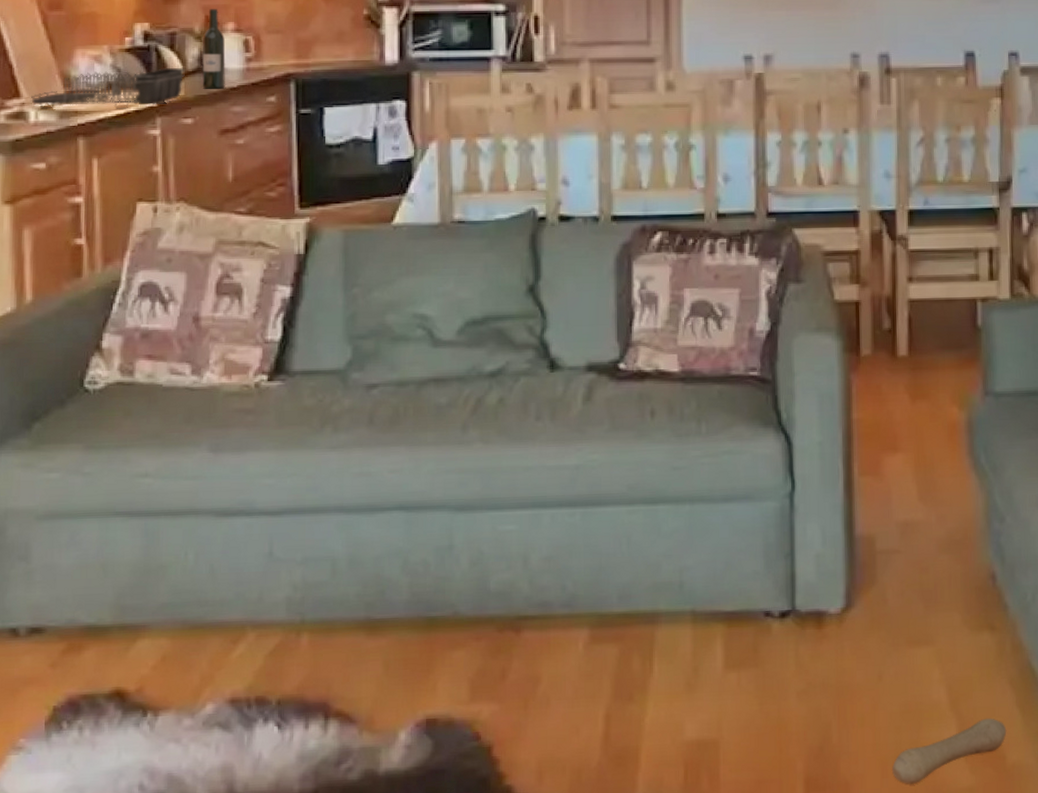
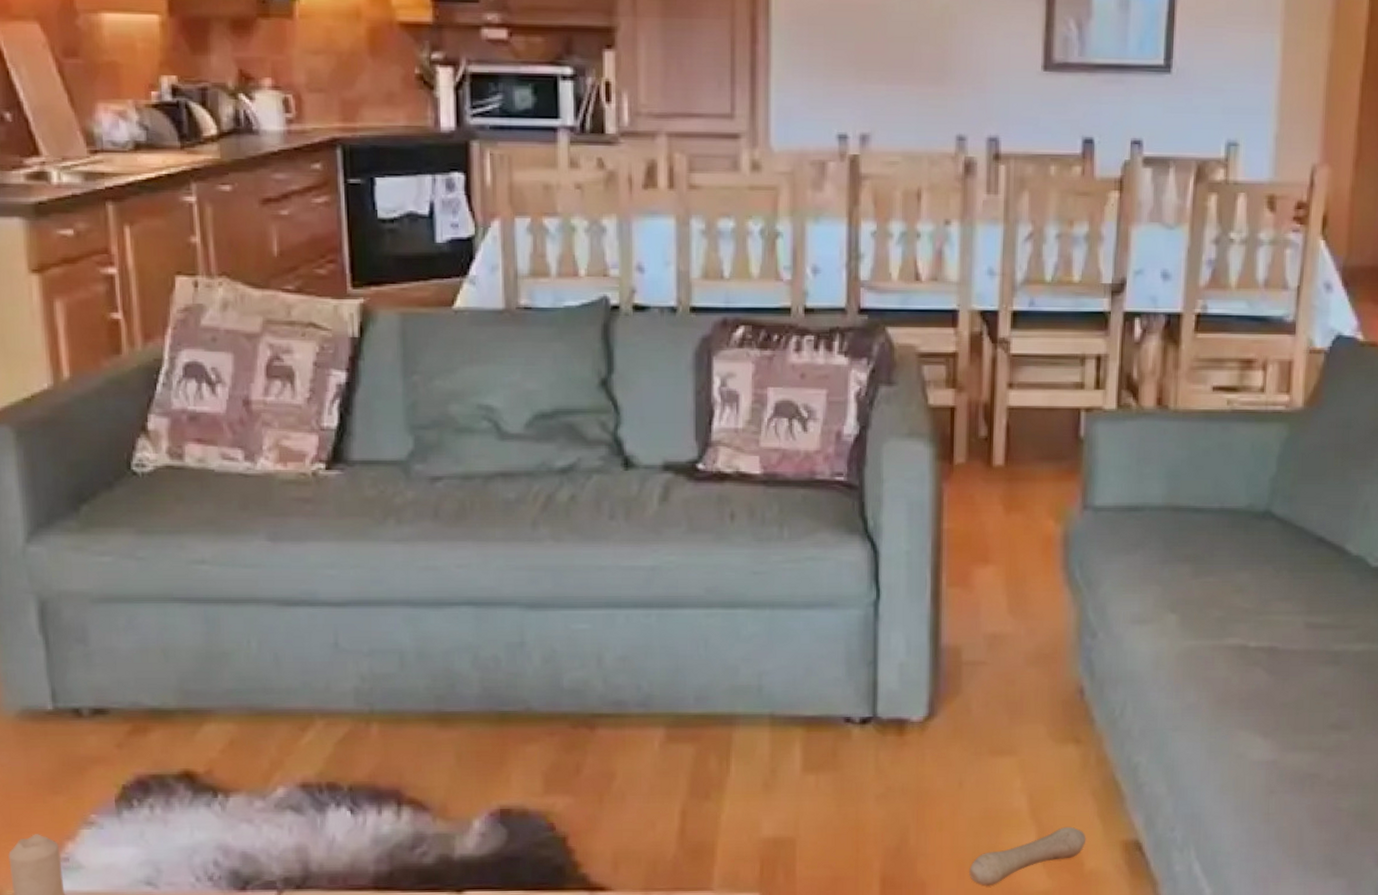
dish rack: present [31,67,186,109] -> none [52,127,221,172]
wine bottle: present [202,9,226,90] -> none [236,62,265,154]

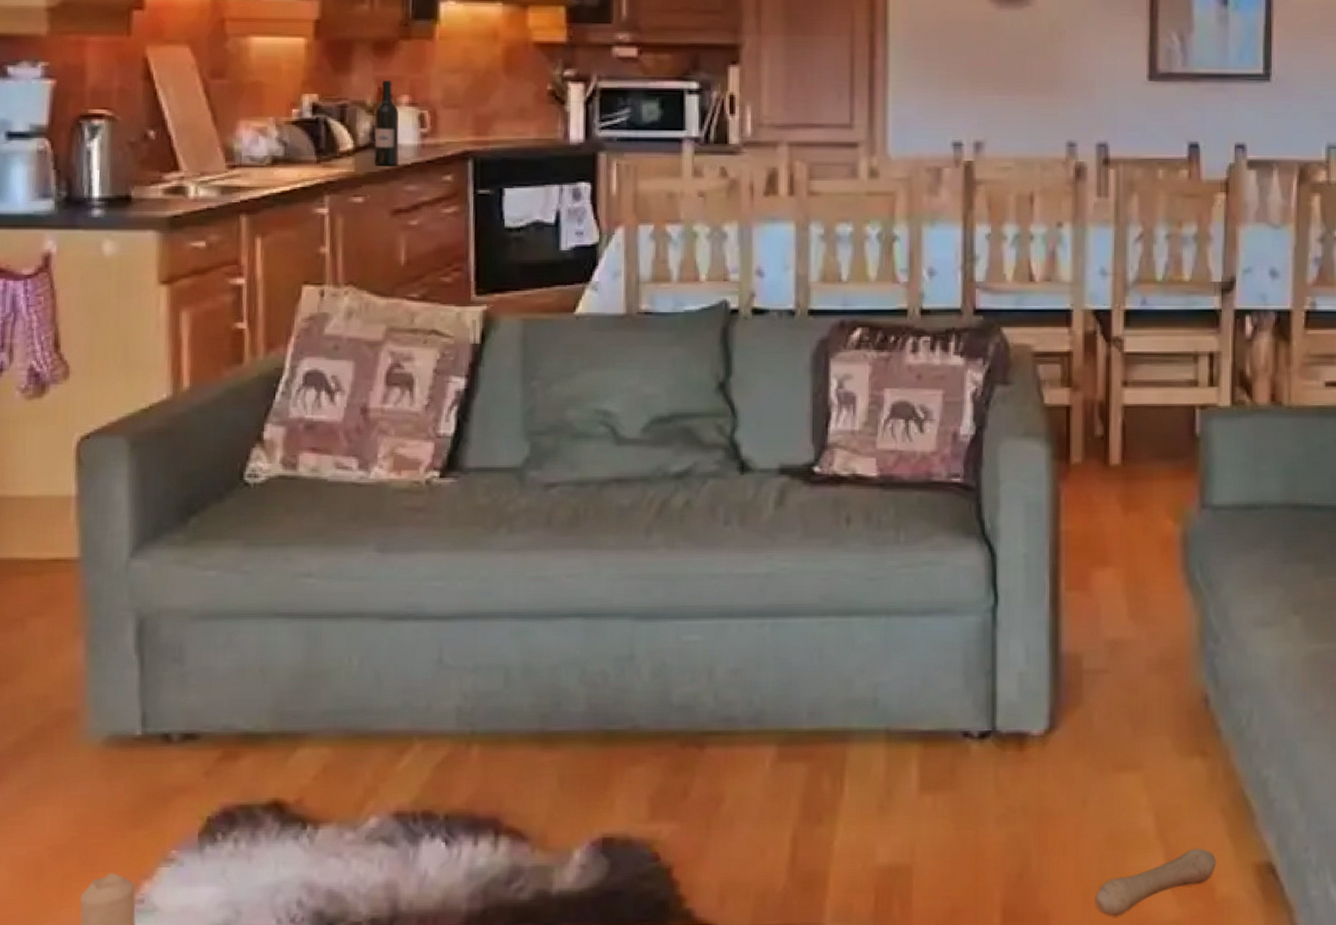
wine bottle: none [236,62,265,154] -> present [374,80,399,167]

